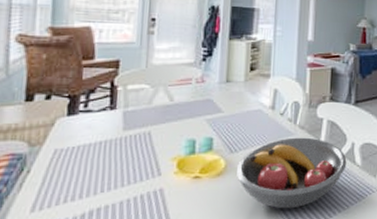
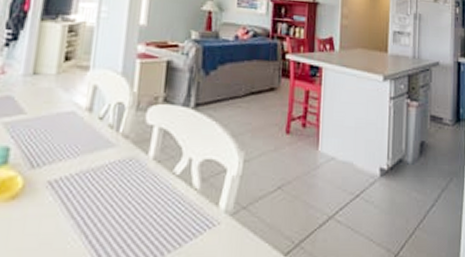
fruit bowl: present [236,137,347,209] -> none [36,149,182,247]

